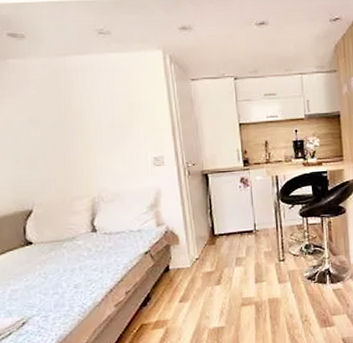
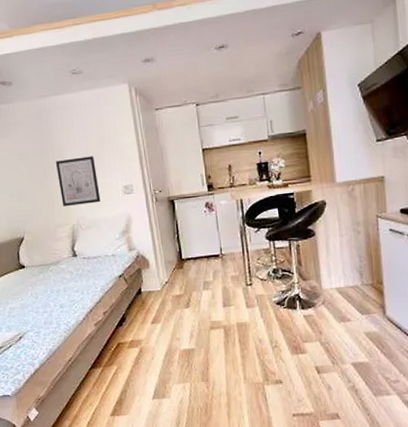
wall art: none [74,123,127,177] -> present [55,156,101,206]

